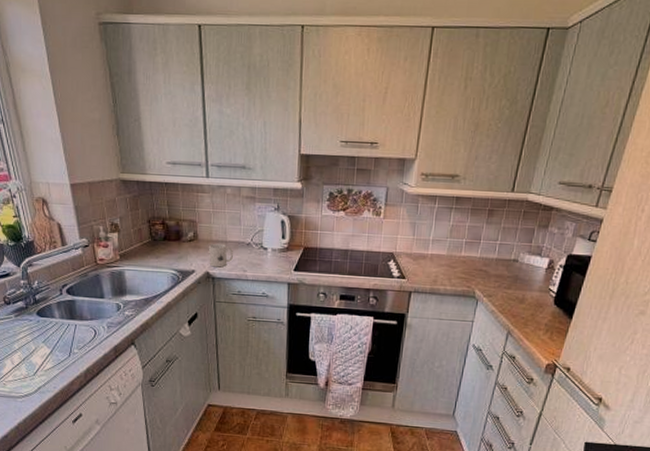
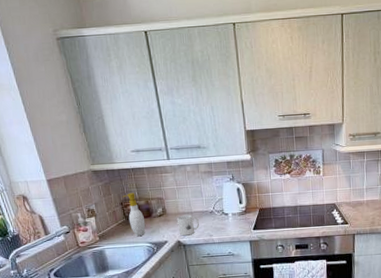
soap bottle: none [150,210,173,260] -> present [122,193,146,236]

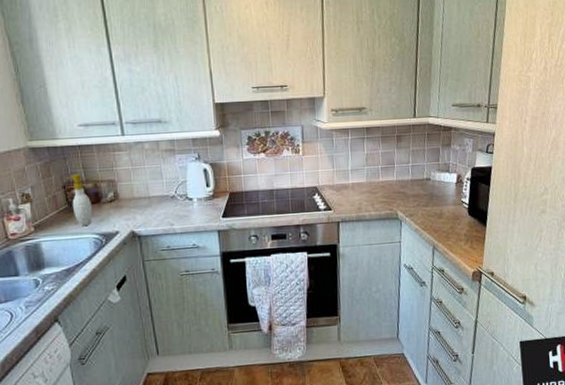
mug: present [177,214,199,236] -> none [132,200,158,225]

